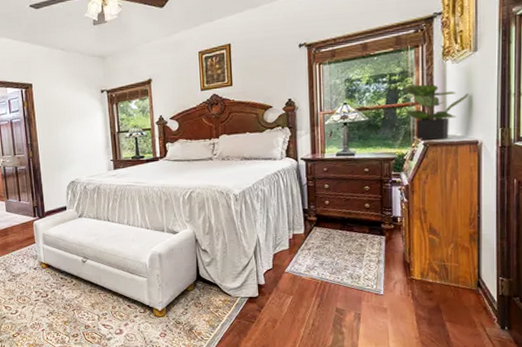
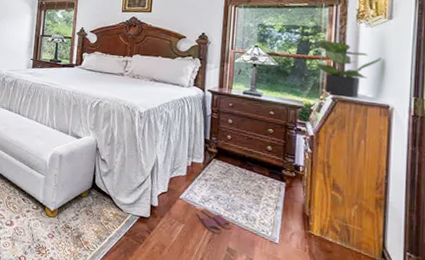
slippers: none [303,276,337,298] -> present [196,208,231,234]

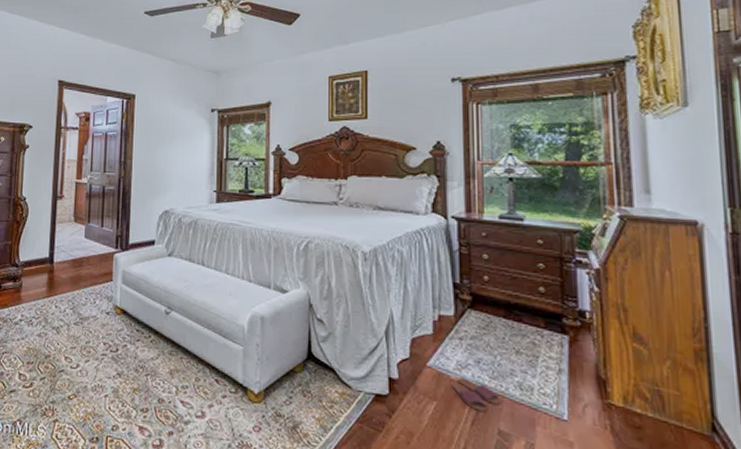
potted plant: present [313,39,381,98] -> none [585,138,679,214]

